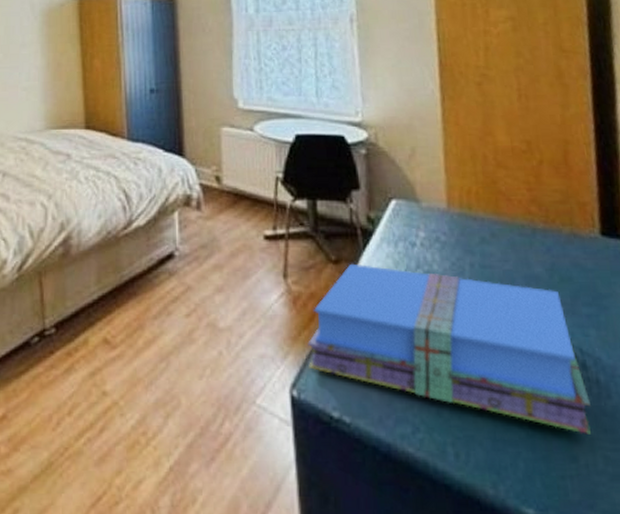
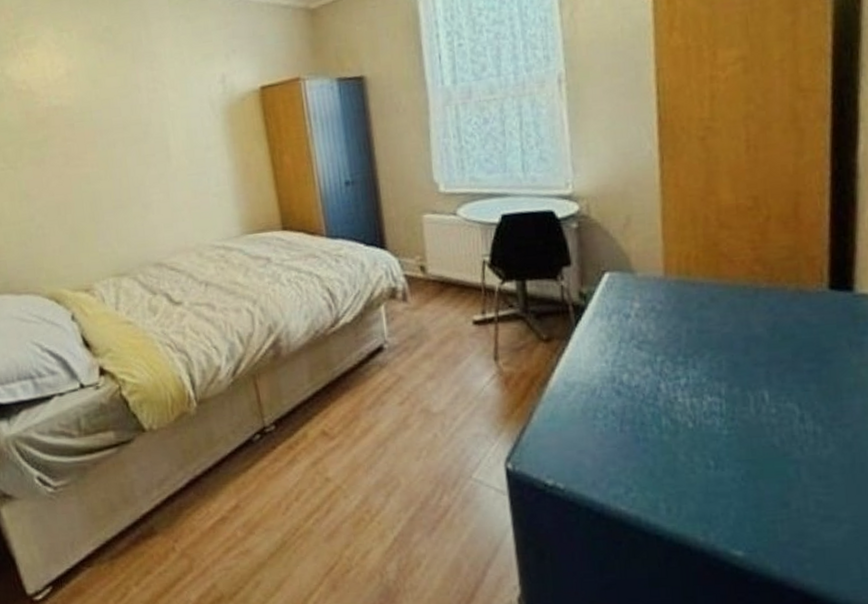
books: present [307,263,591,434] -> none [520,340,806,483]

